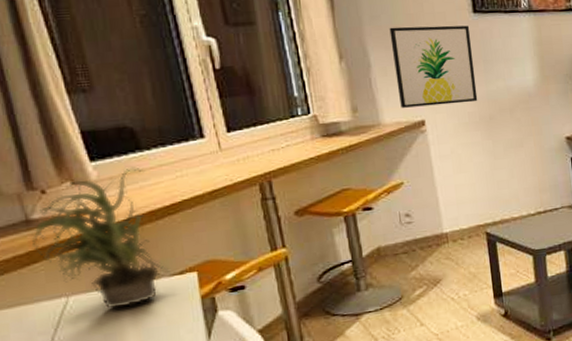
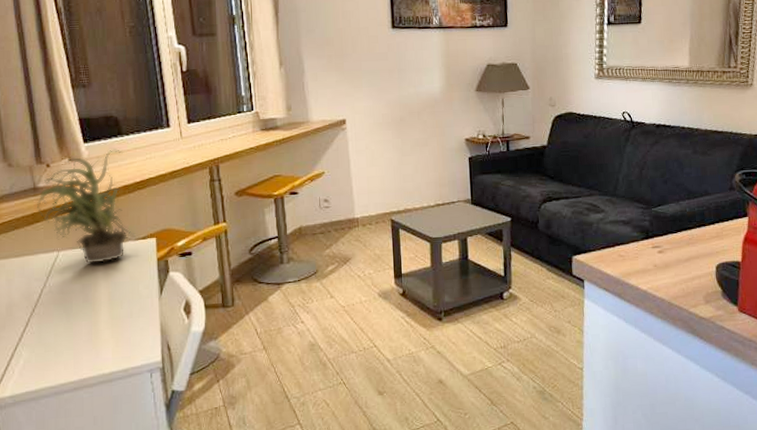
wall art: present [389,25,478,108] -> none [321,39,391,108]

